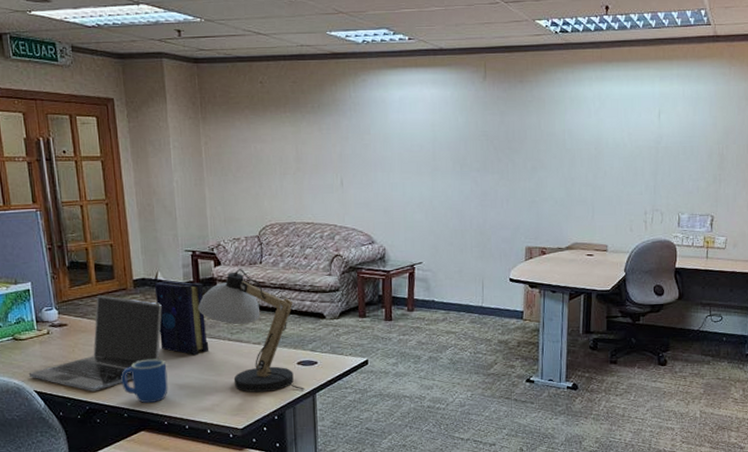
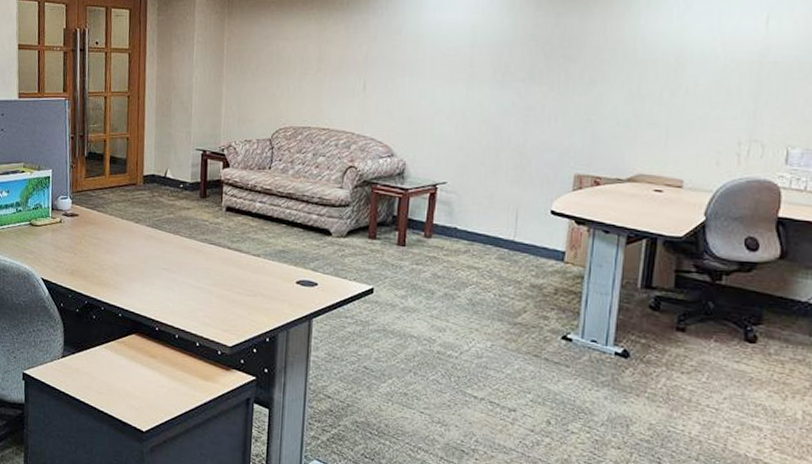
laptop: present [28,294,162,392] -> none [38,187,167,287]
mug: present [121,359,168,403] -> none [120,259,165,306]
book: present [154,281,209,356] -> none [161,179,210,261]
desk lamp: present [198,269,305,392] -> none [202,173,302,313]

